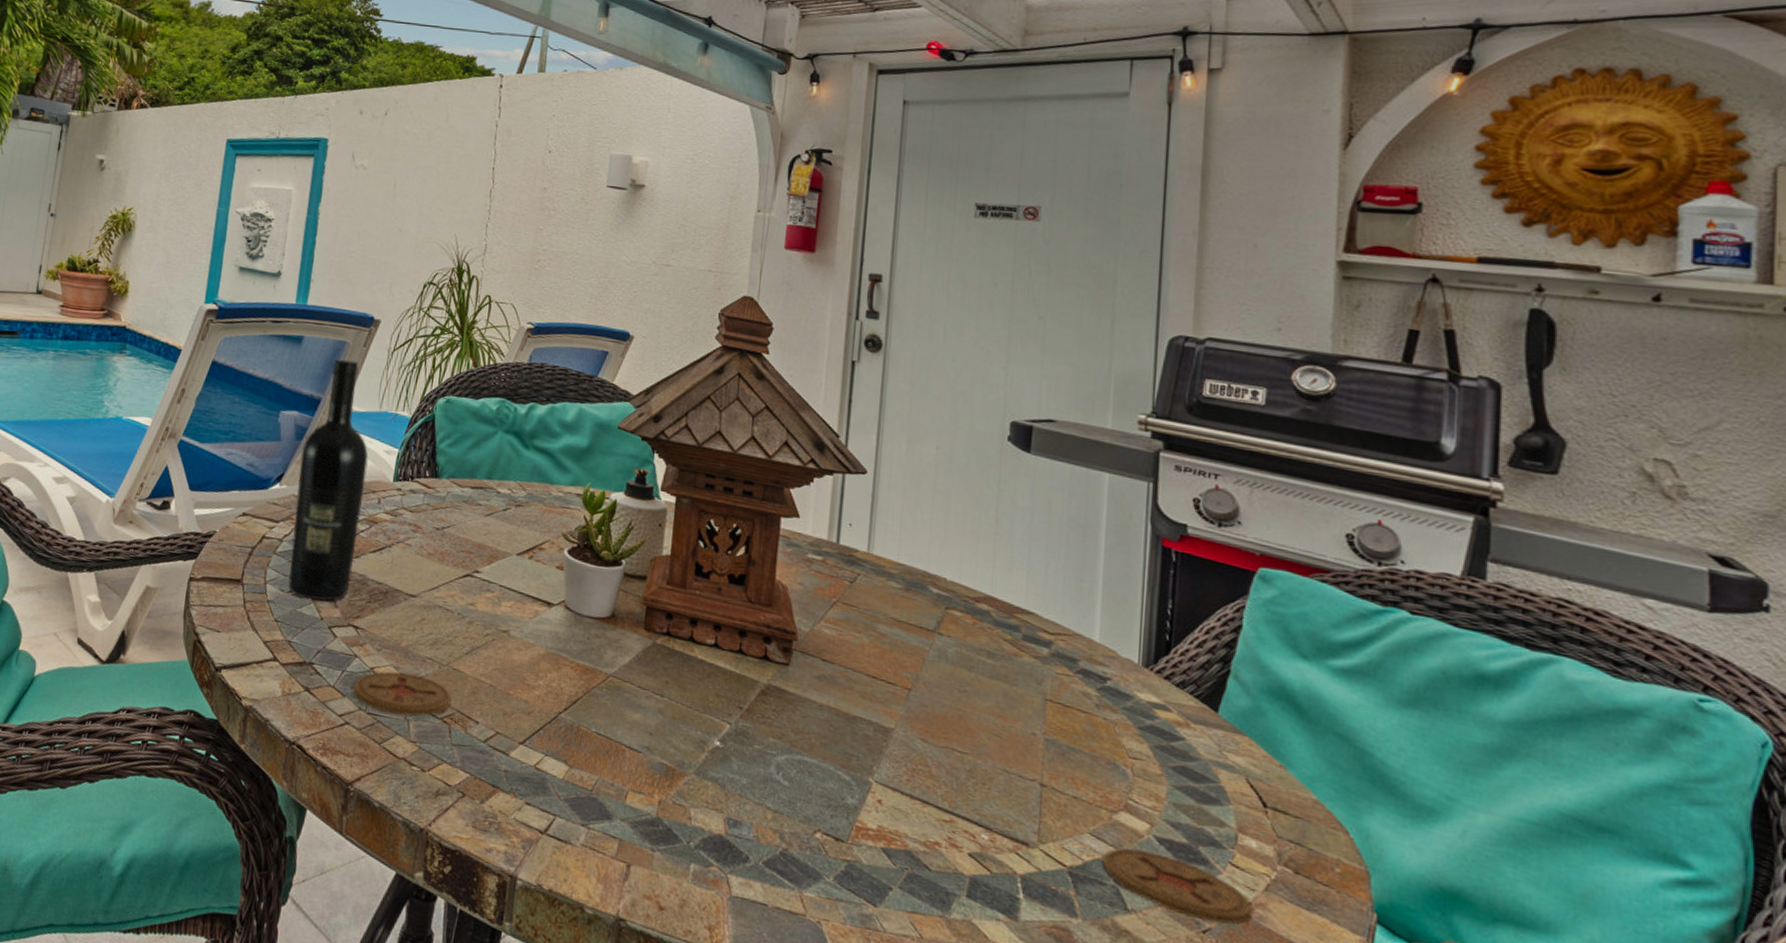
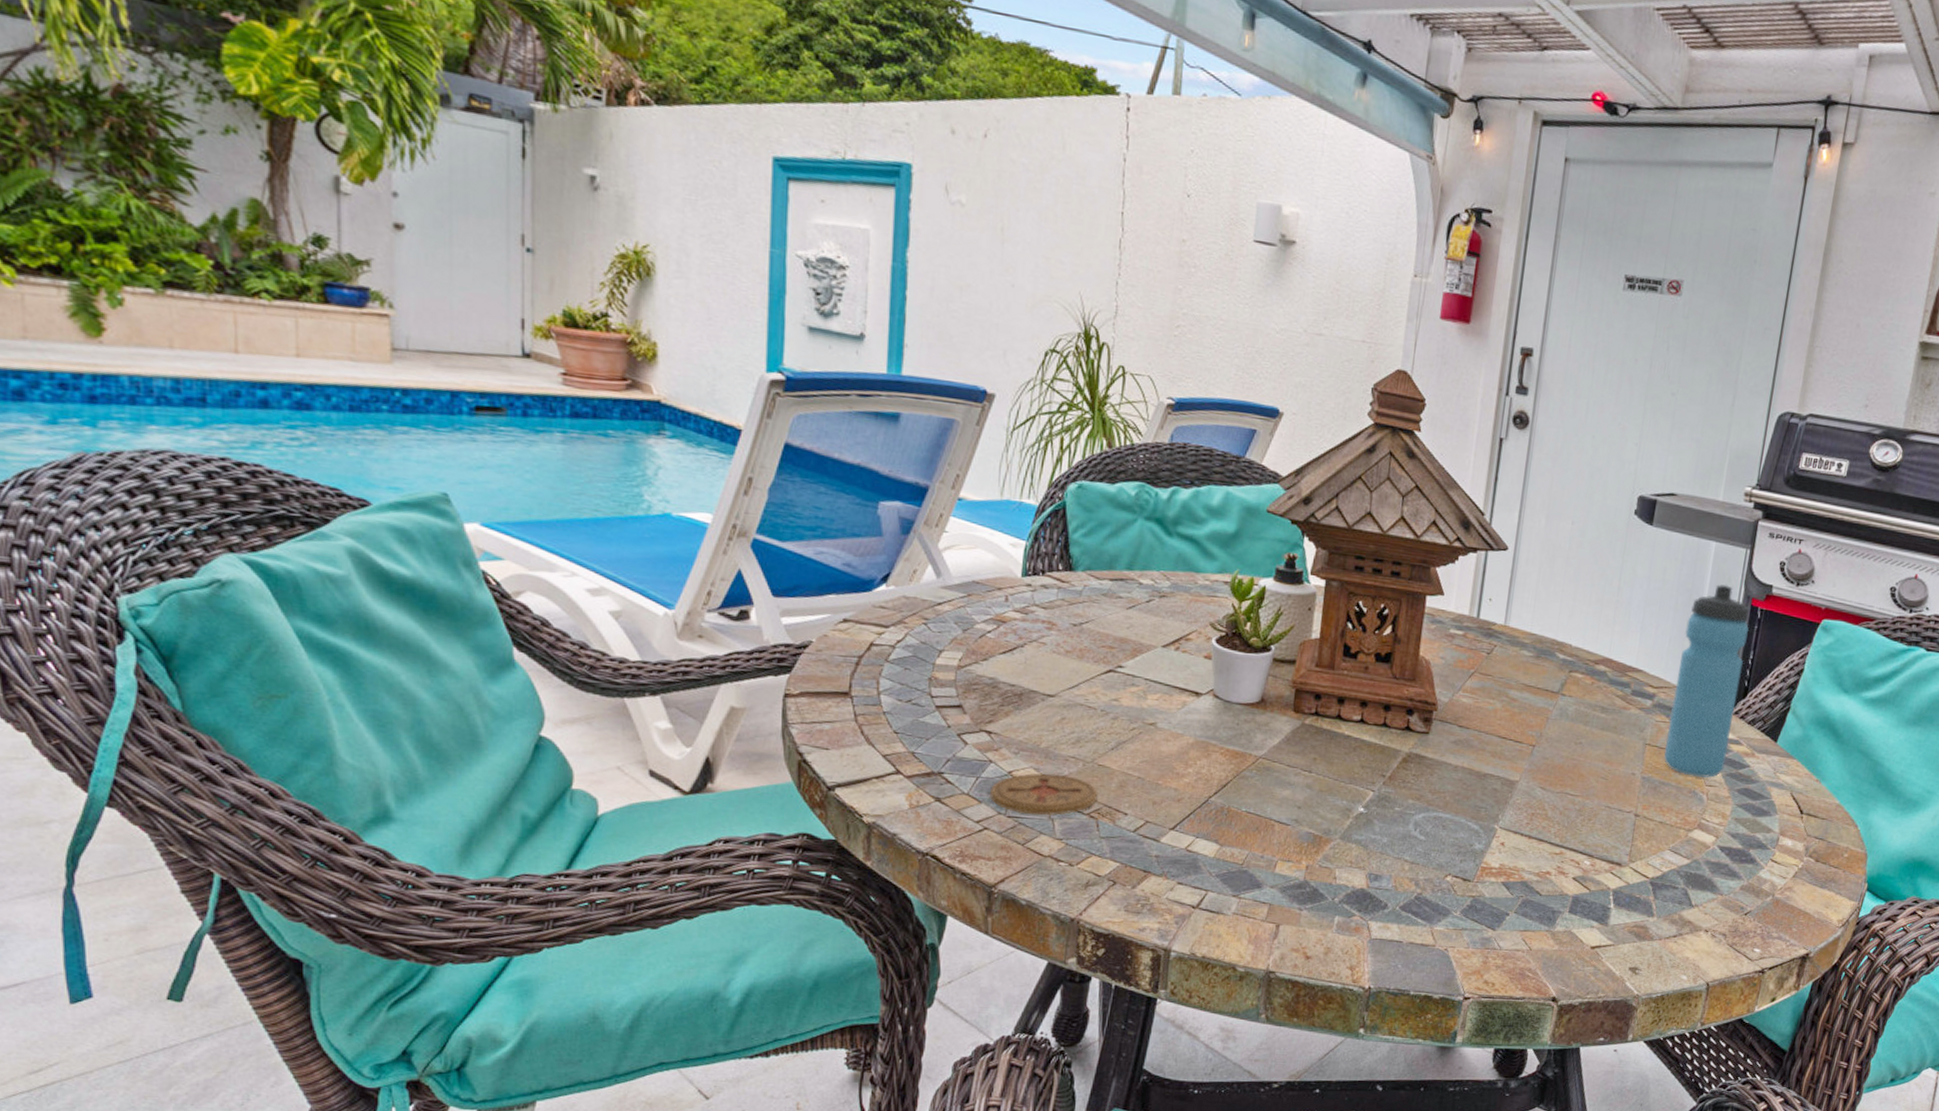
wine bottle: present [288,359,369,602] -> none [906,439,991,709]
water bottle: none [1071,520,1164,749] -> present [1664,584,1750,779]
coaster: present [1102,848,1254,925] -> none [1676,857,1784,907]

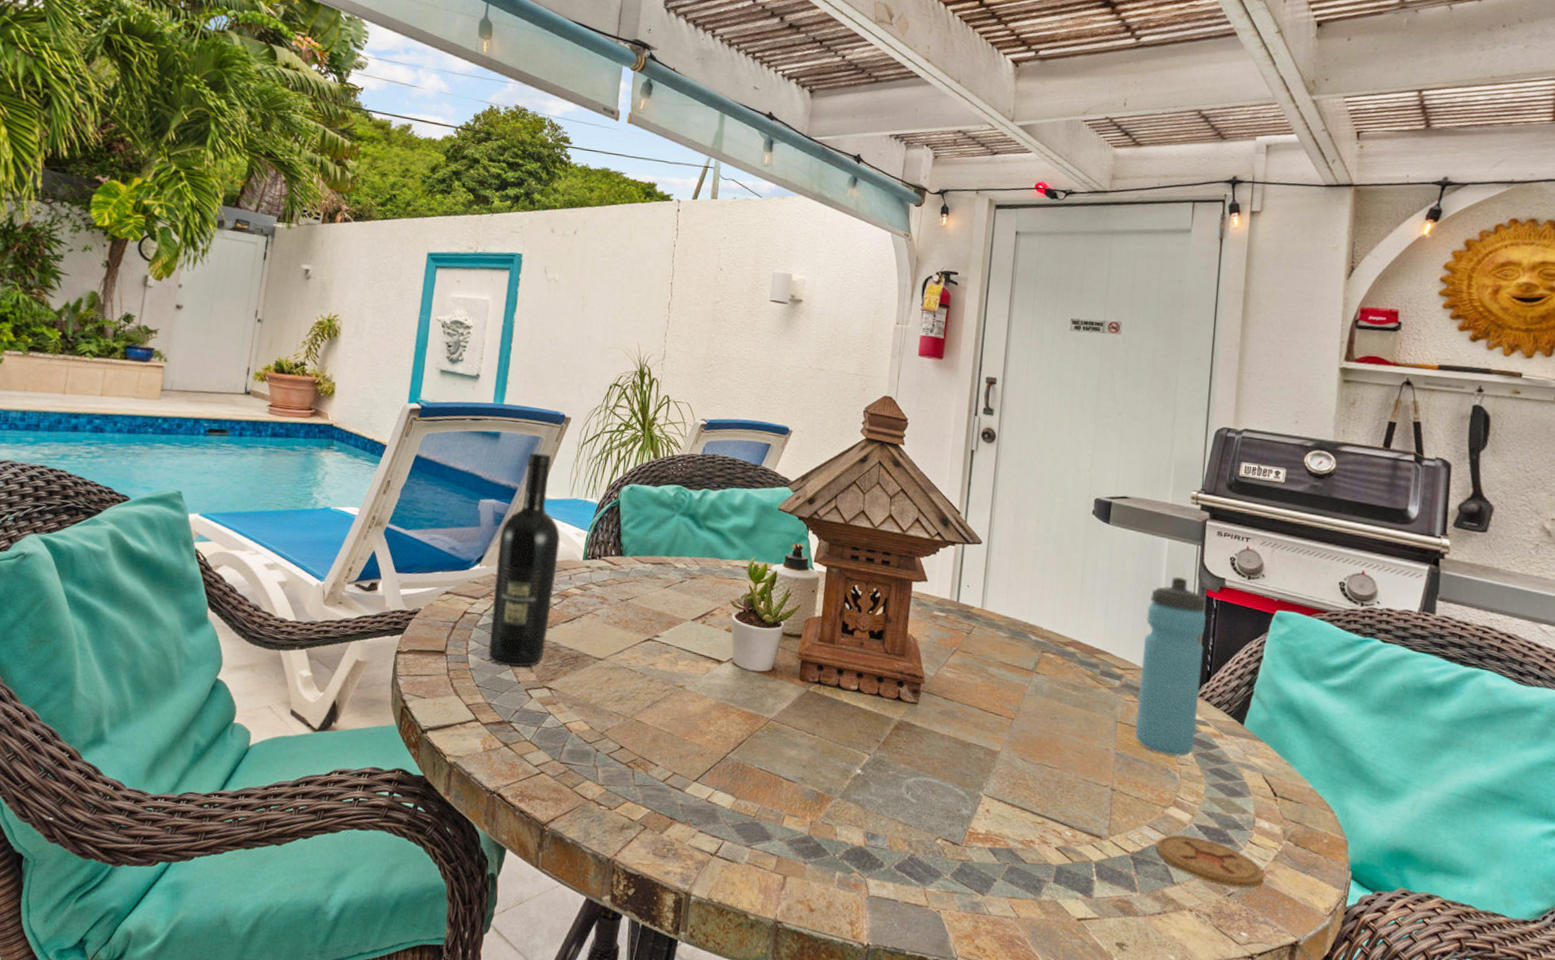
wine bottle: none [906,439,991,709] -> present [488,452,561,668]
coaster: present [990,773,1098,816] -> none [547,725,635,764]
coaster: none [1676,857,1784,907] -> present [1156,835,1265,889]

